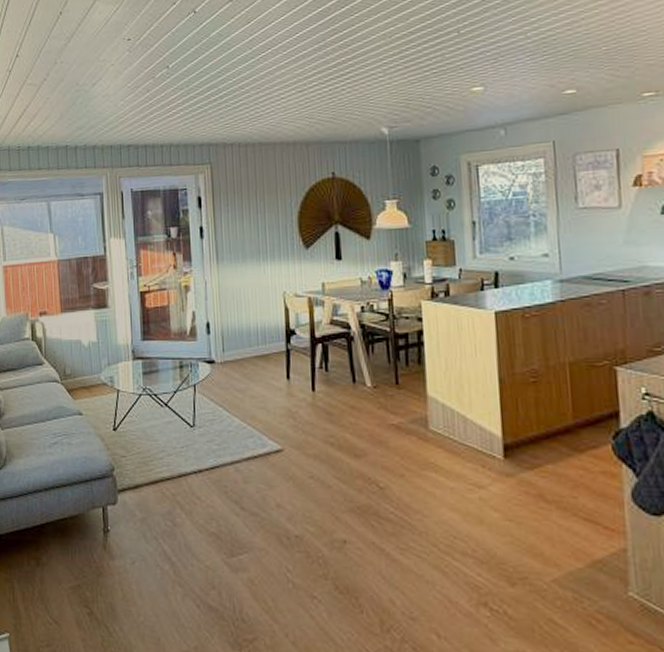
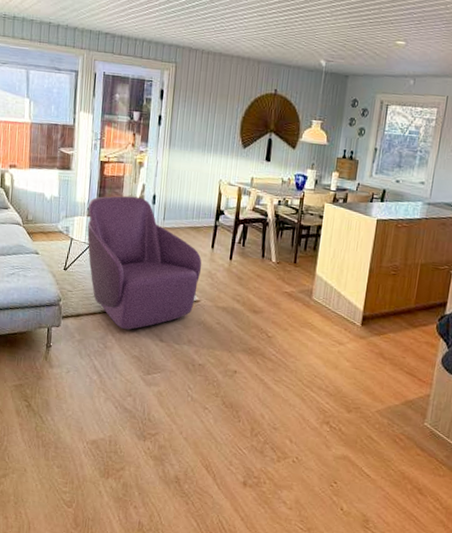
armchair: none [133,328,279,500] -> present [87,196,202,331]

